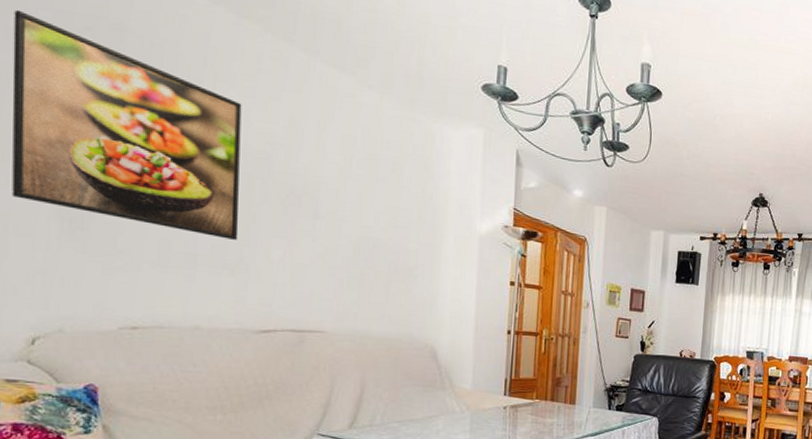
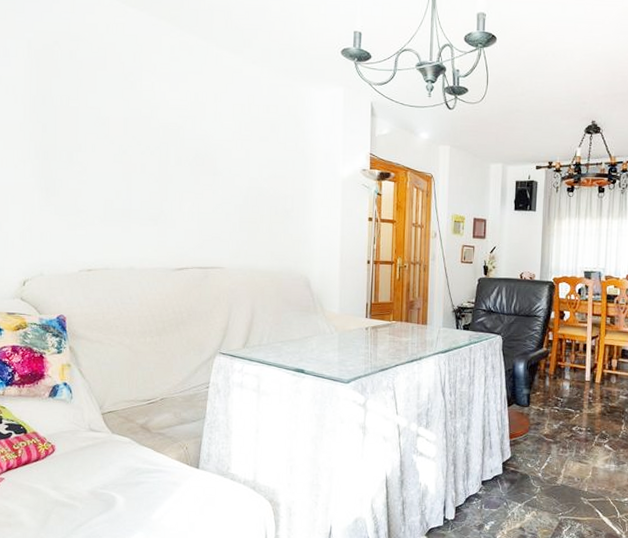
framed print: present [12,9,242,240] -> none [9,34,160,197]

